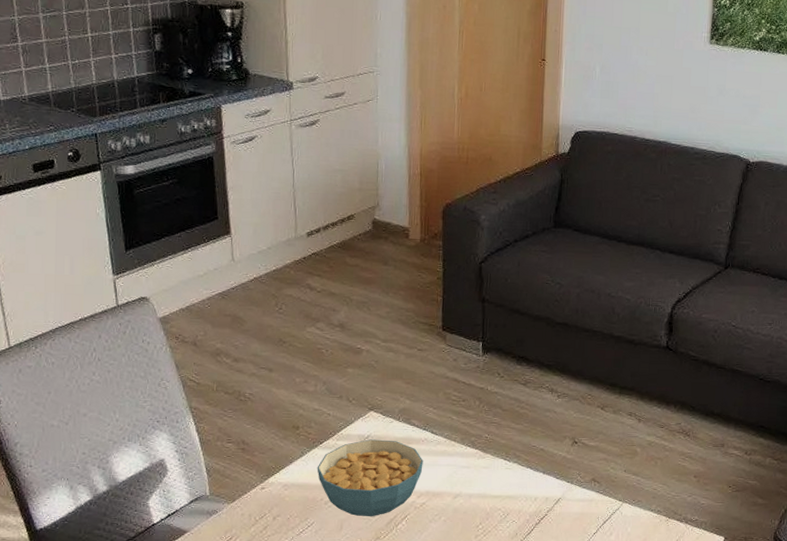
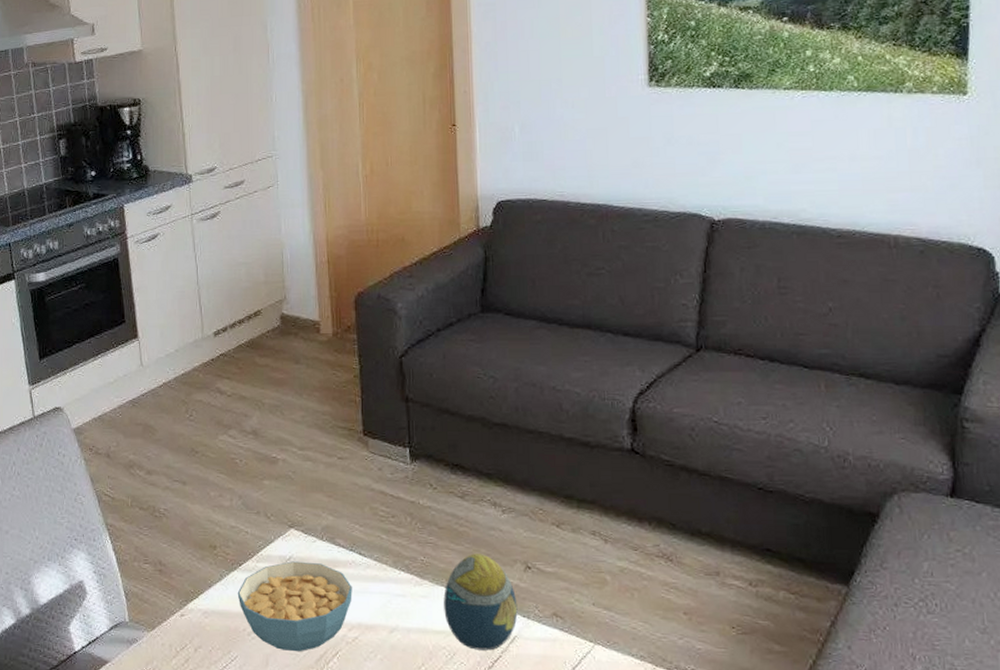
decorative egg: none [502,431,564,510] -> present [443,553,518,651]

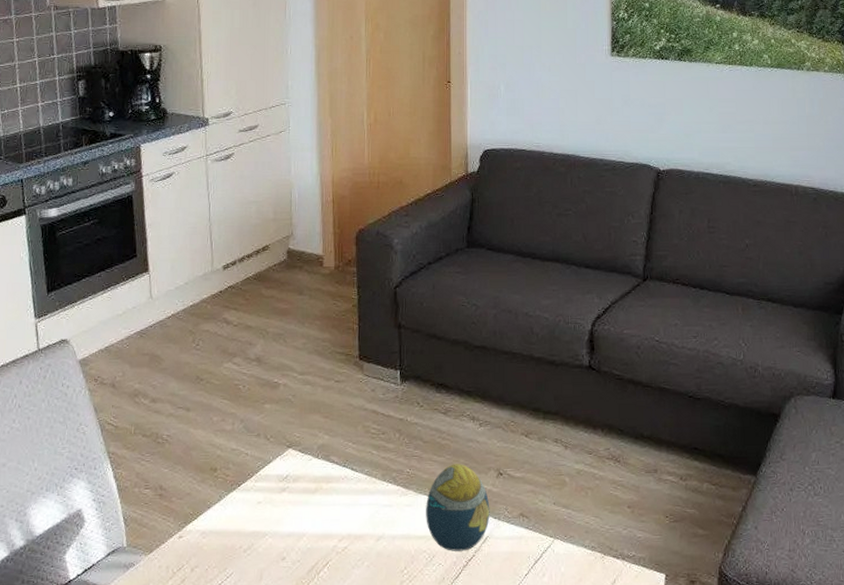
cereal bowl: present [237,561,353,652] -> none [235,479,344,565]

